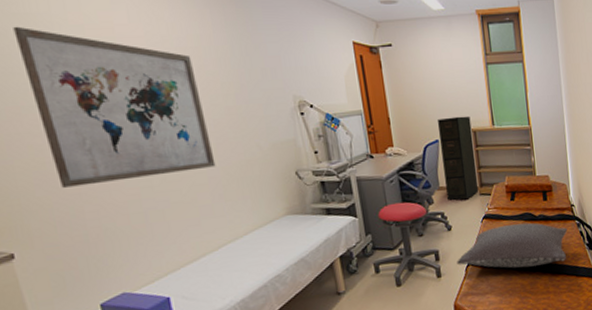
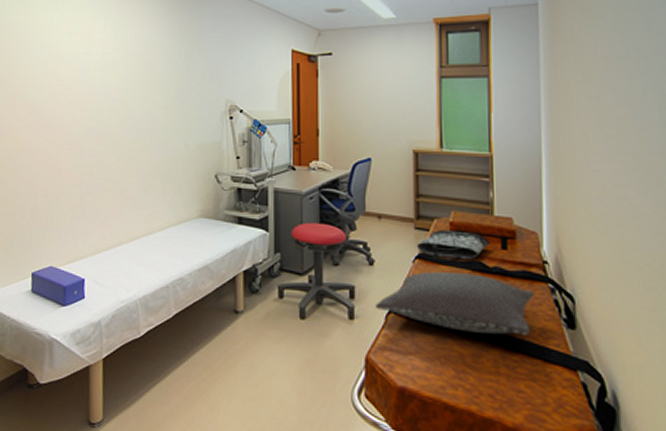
wall art: present [13,26,216,188] -> none [25,32,147,165]
filing cabinet: present [437,116,479,200] -> none [372,134,414,232]
tote bag: none [482,191,536,217] -> present [416,230,491,261]

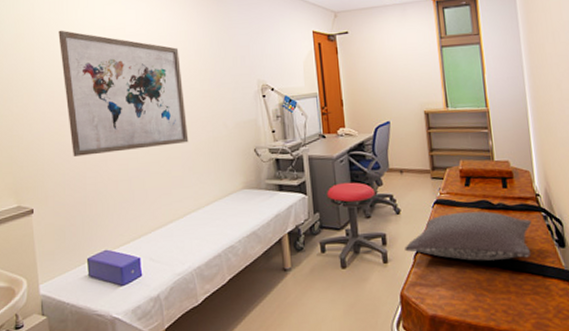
wall art: none [25,32,147,165] -> present [58,30,189,157]
tote bag: present [416,230,491,261] -> none [434,176,494,204]

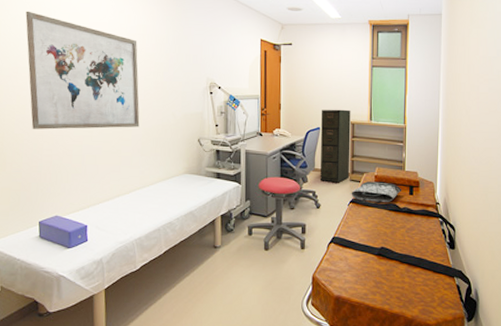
filing cabinet: none [388,98,431,183] -> present [320,109,351,183]
pillow: present [405,211,532,261] -> none [321,212,430,255]
tote bag: none [434,176,494,204] -> present [351,181,402,204]

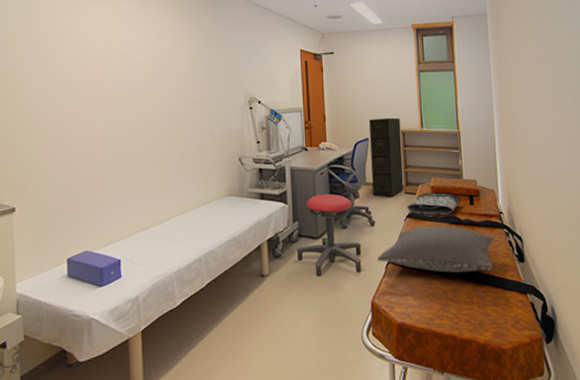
wall art: present [25,10,140,130] -> none [52,33,176,157]
pillow: none [321,212,430,255] -> present [377,226,495,273]

